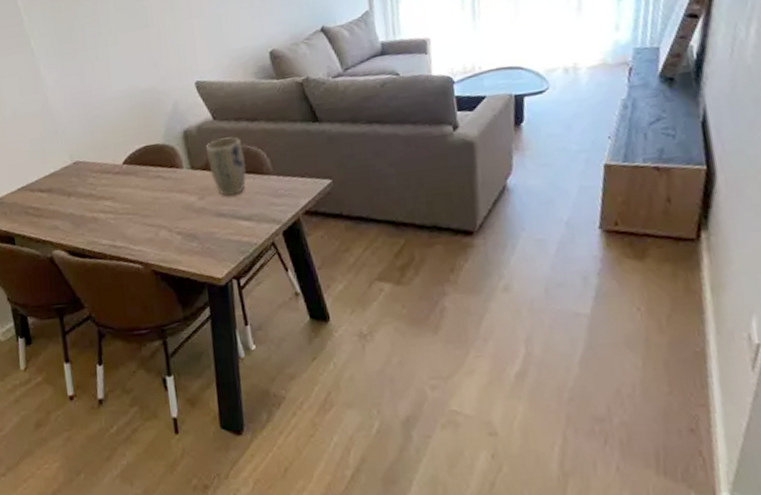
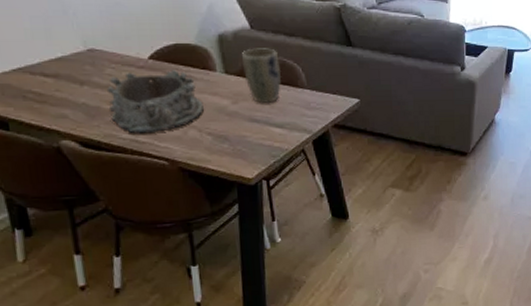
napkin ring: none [88,171,173,240] -> present [106,70,204,134]

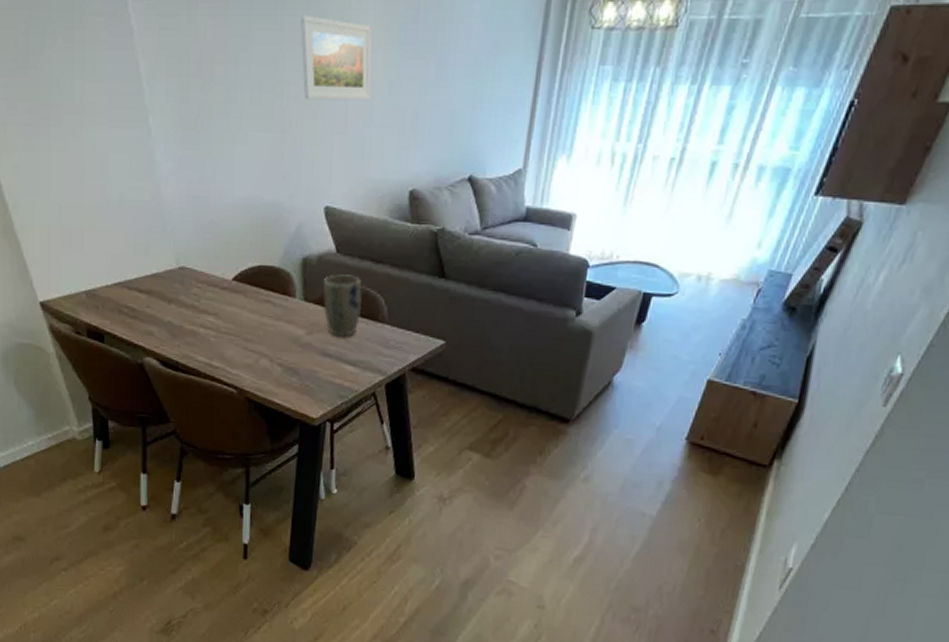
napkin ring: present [106,70,204,134] -> none [190,292,278,359]

